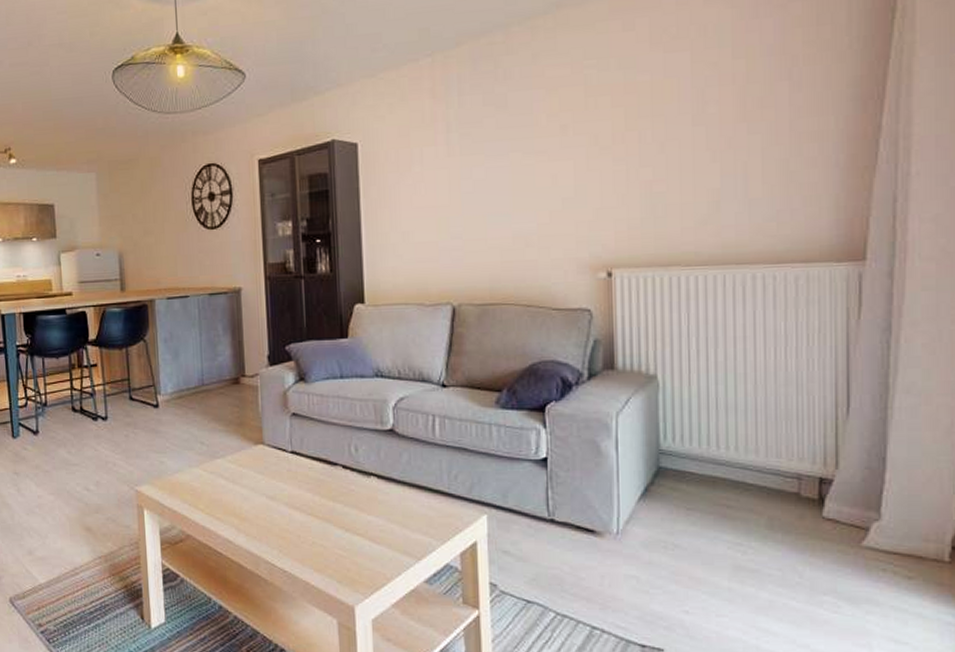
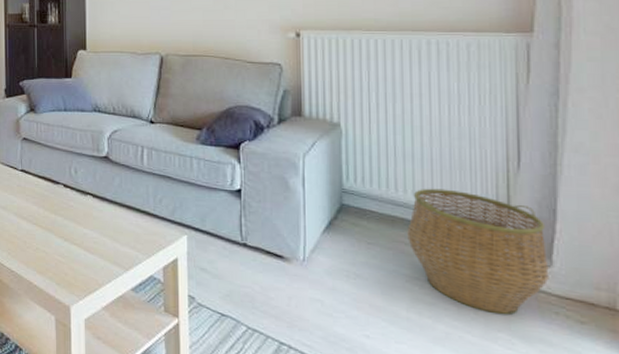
basket: none [729,442,877,575] -> present [407,188,549,315]

